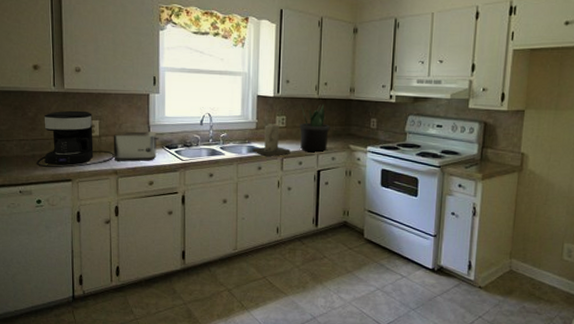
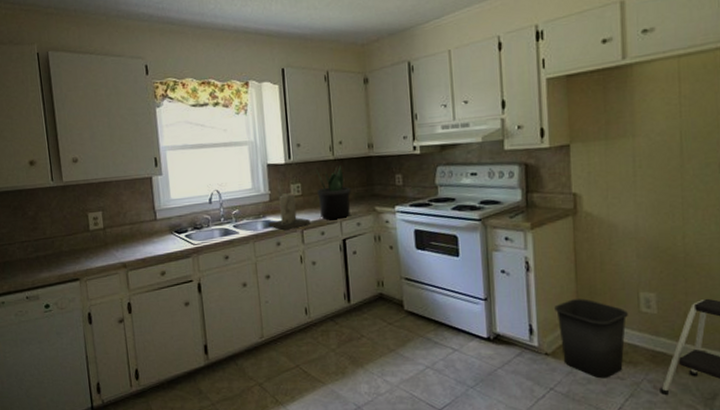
coffee maker: present [36,110,115,168] -> none [41,203,122,268]
toaster: present [113,131,160,162] -> none [118,217,168,253]
waste bin: none [492,243,552,312] -> present [554,298,628,379]

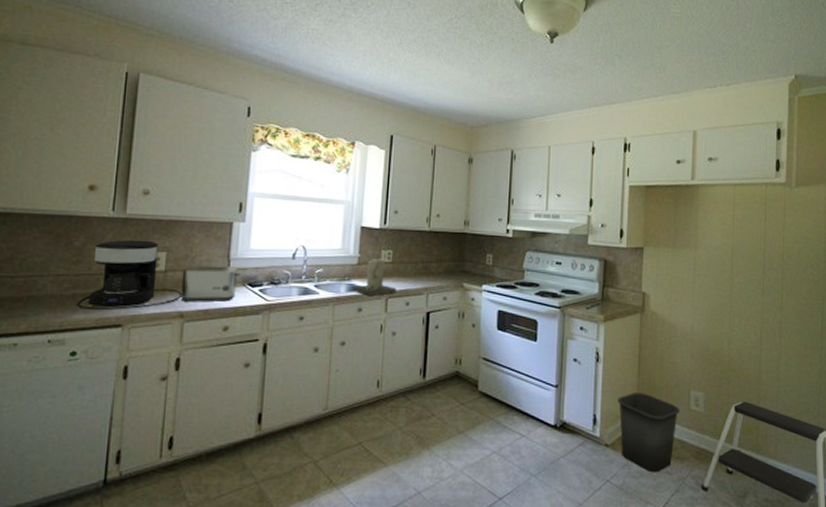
coffee maker: none [41,203,122,268] -> present [77,240,182,310]
toaster: none [118,217,168,253] -> present [180,265,242,302]
planter: present [315,165,351,221] -> none [408,235,442,292]

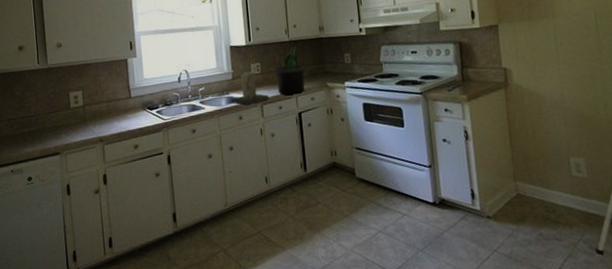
coffee maker: present [77,240,182,310] -> none [26,83,99,144]
toaster: present [180,265,242,302] -> none [96,95,141,129]
planter: none [408,235,442,292] -> present [272,46,305,96]
waste bin: present [617,393,680,473] -> none [493,164,561,240]

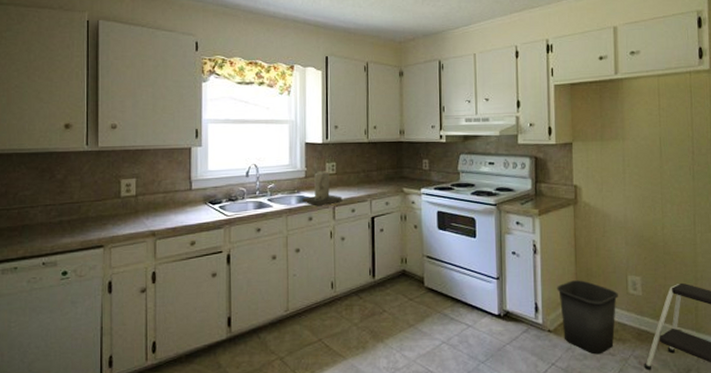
planter: present [272,46,305,96] -> none [350,148,382,199]
waste bin: none [493,164,561,240] -> present [557,280,618,355]

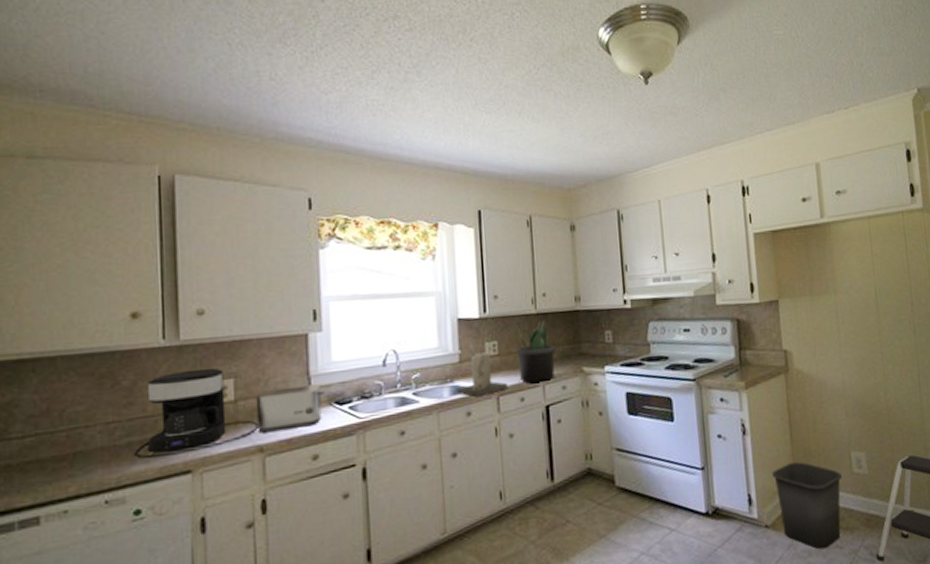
coffee maker: none [64,169,153,233] -> present [134,368,259,459]
toaster: none [151,187,203,222] -> present [256,384,326,433]
planter: none [350,148,382,199] -> present [514,320,556,384]

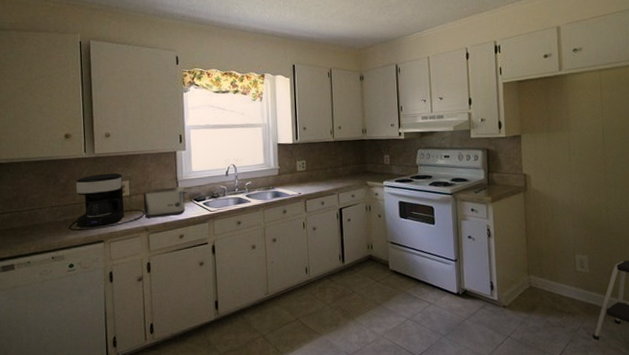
paper towel roll: present [457,352,508,397] -> none [277,168,313,200]
planter: present [514,320,556,384] -> none [318,146,347,192]
waste bin: present [772,462,842,549] -> none [510,260,567,327]

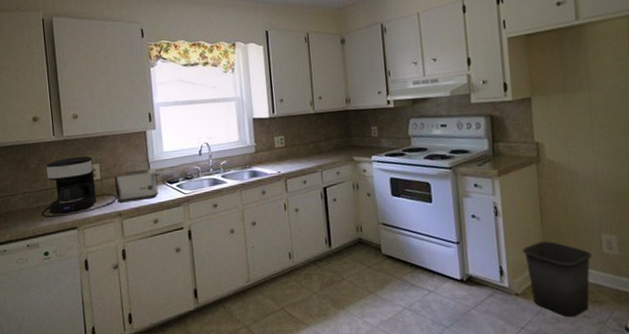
waste bin: none [510,260,567,327] -> present [522,241,592,318]

